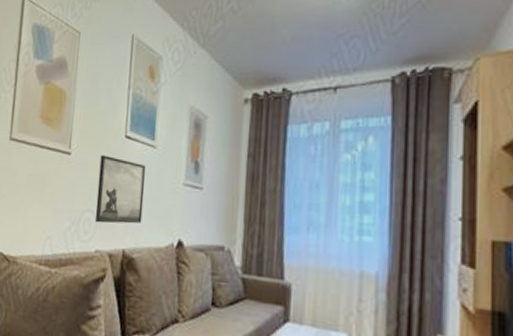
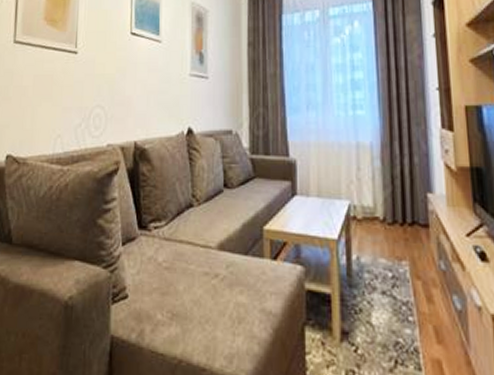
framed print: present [94,155,146,224] -> none [105,52,153,118]

